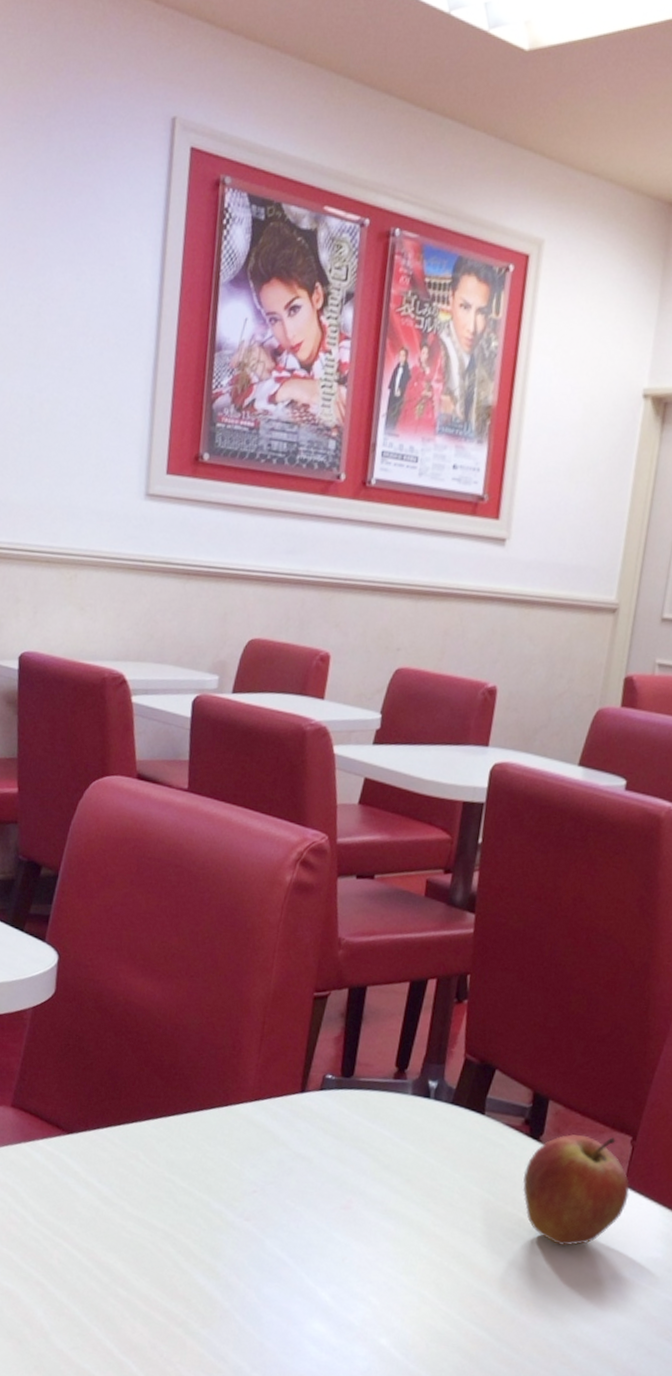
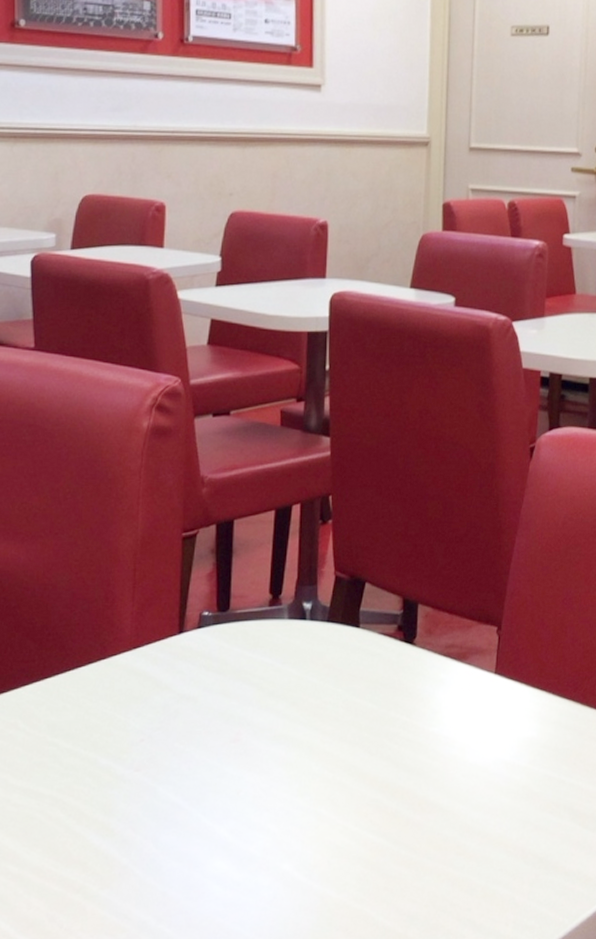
fruit: present [522,1134,629,1247] -> none [402,630,501,742]

